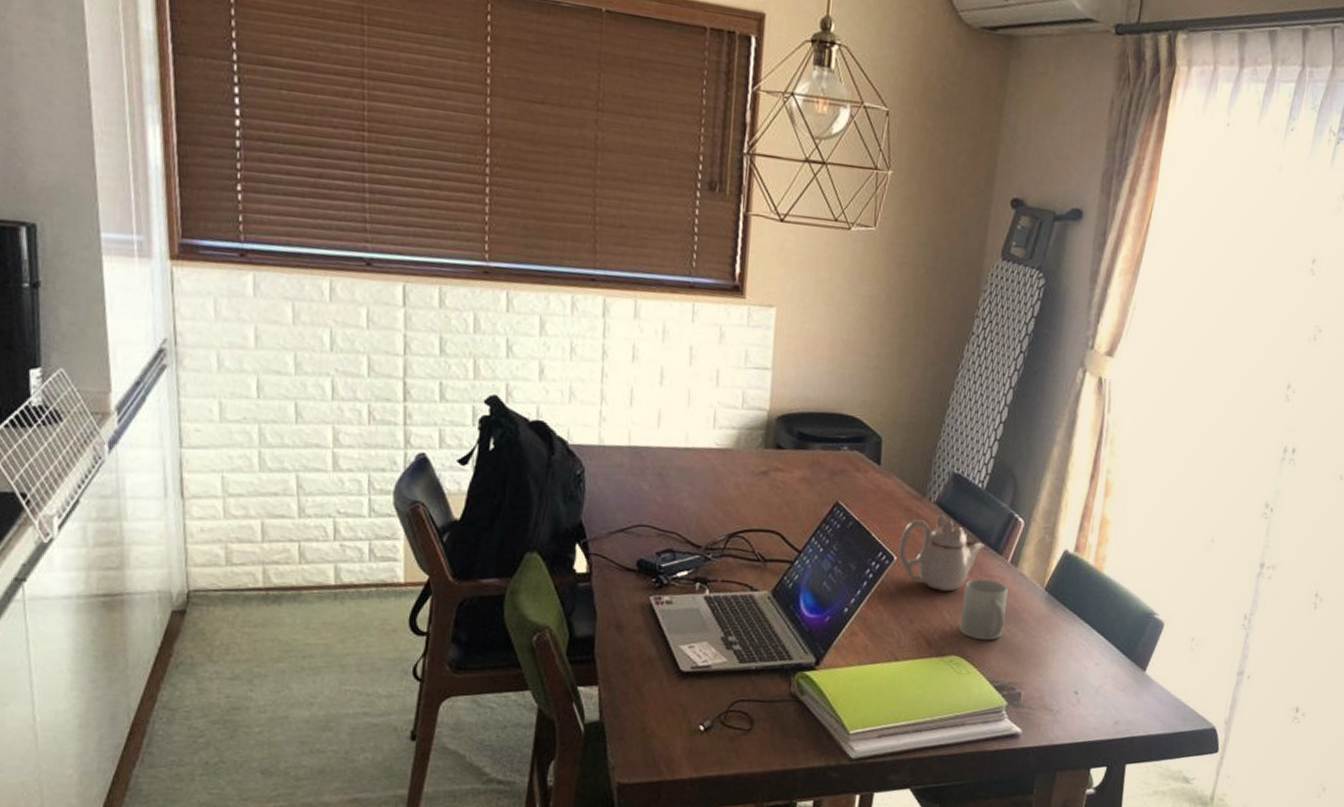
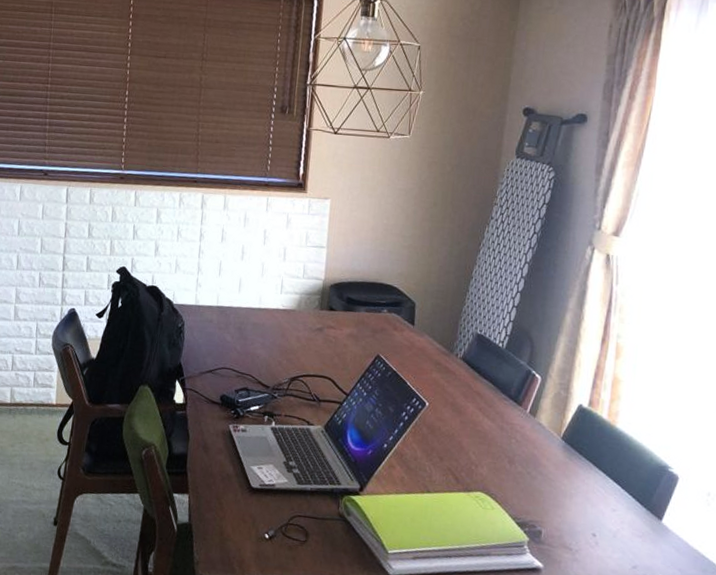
teapot: present [898,513,985,592] -> none [430,368,506,436]
mug: present [960,579,1008,641] -> none [484,425,527,481]

